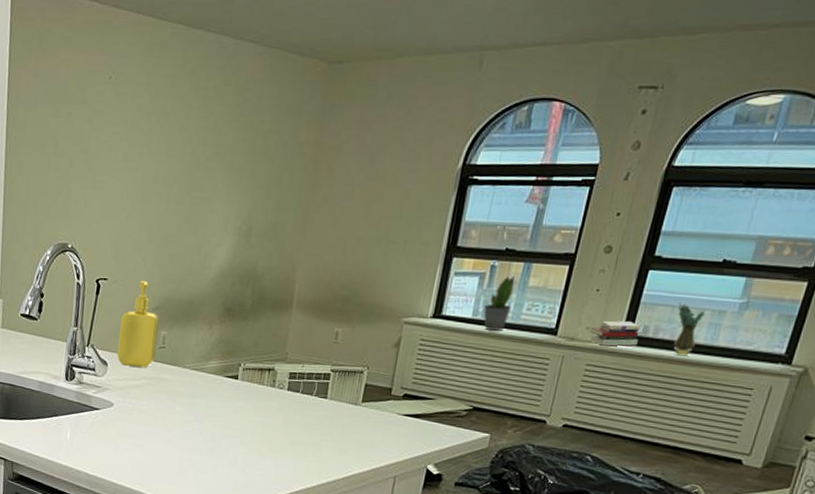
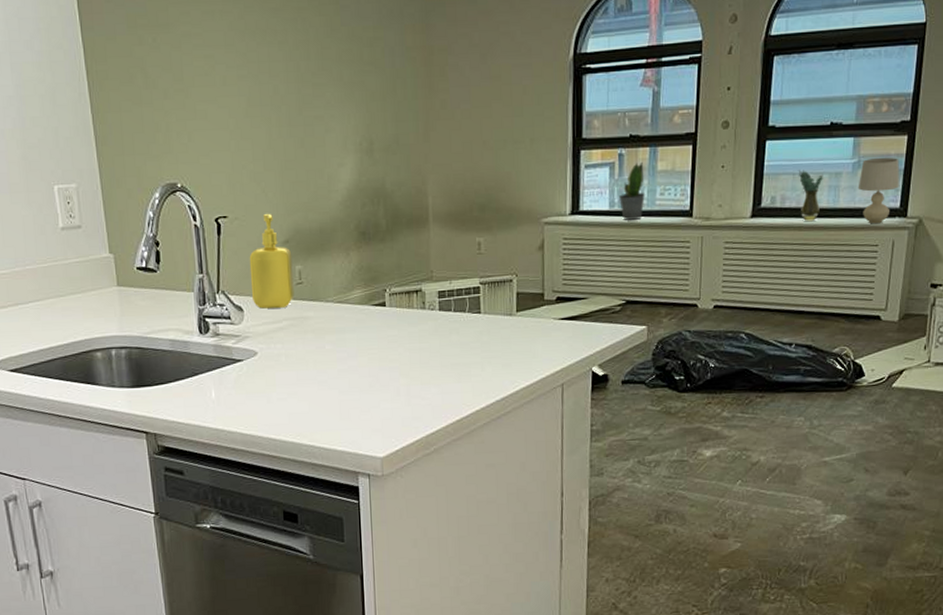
books: present [590,321,639,347] -> none [723,194,768,222]
table lamp: none [741,300,794,368] -> present [858,157,899,224]

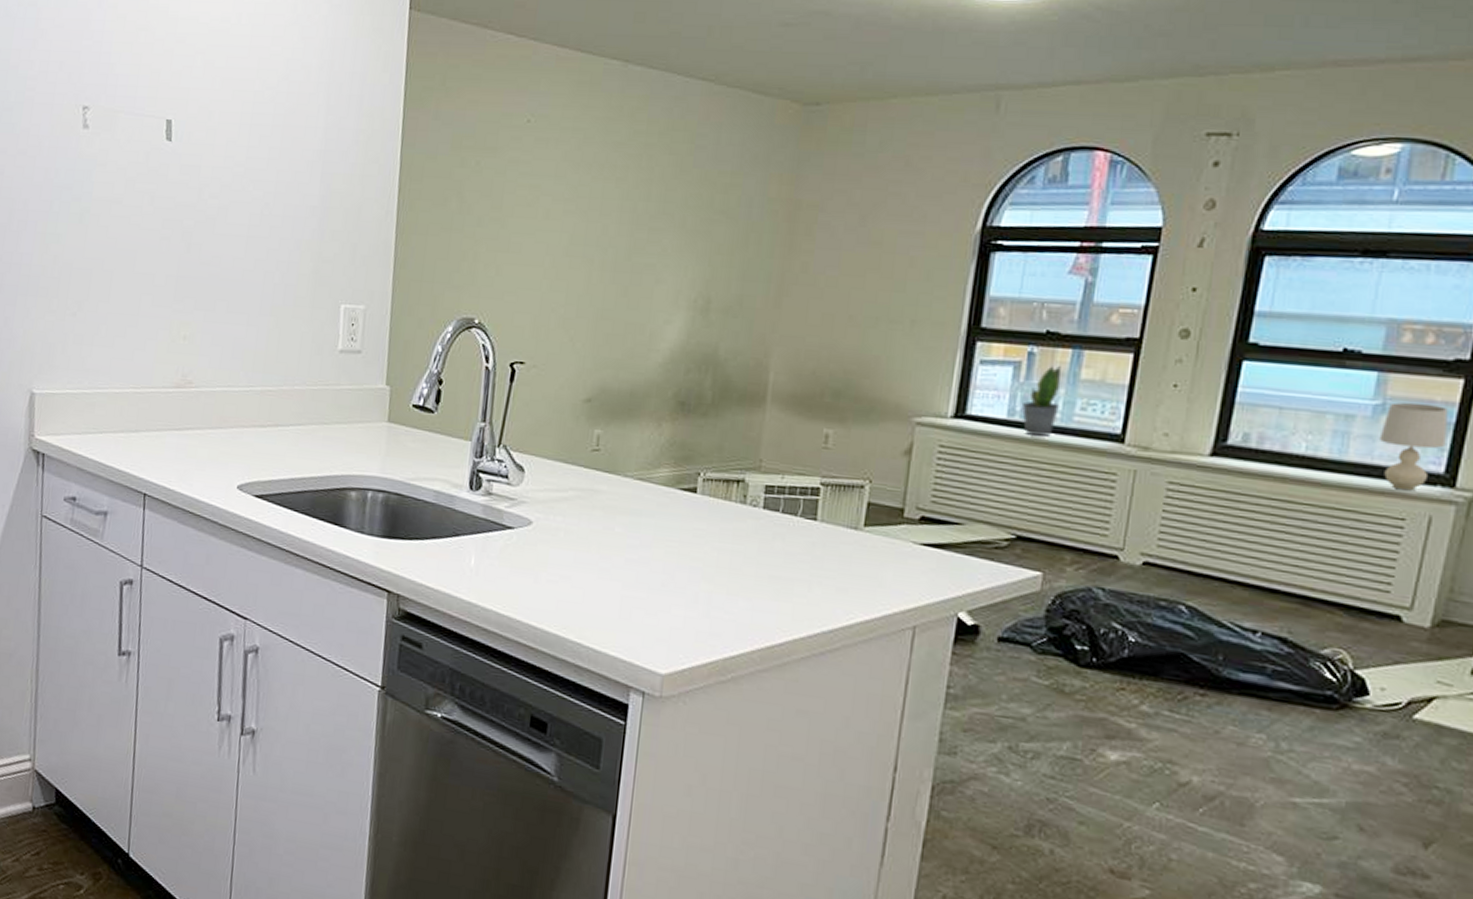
soap dispenser: present [249,213,294,309] -> none [537,365,593,475]
vase: present [798,170,823,222] -> none [1287,404,1326,474]

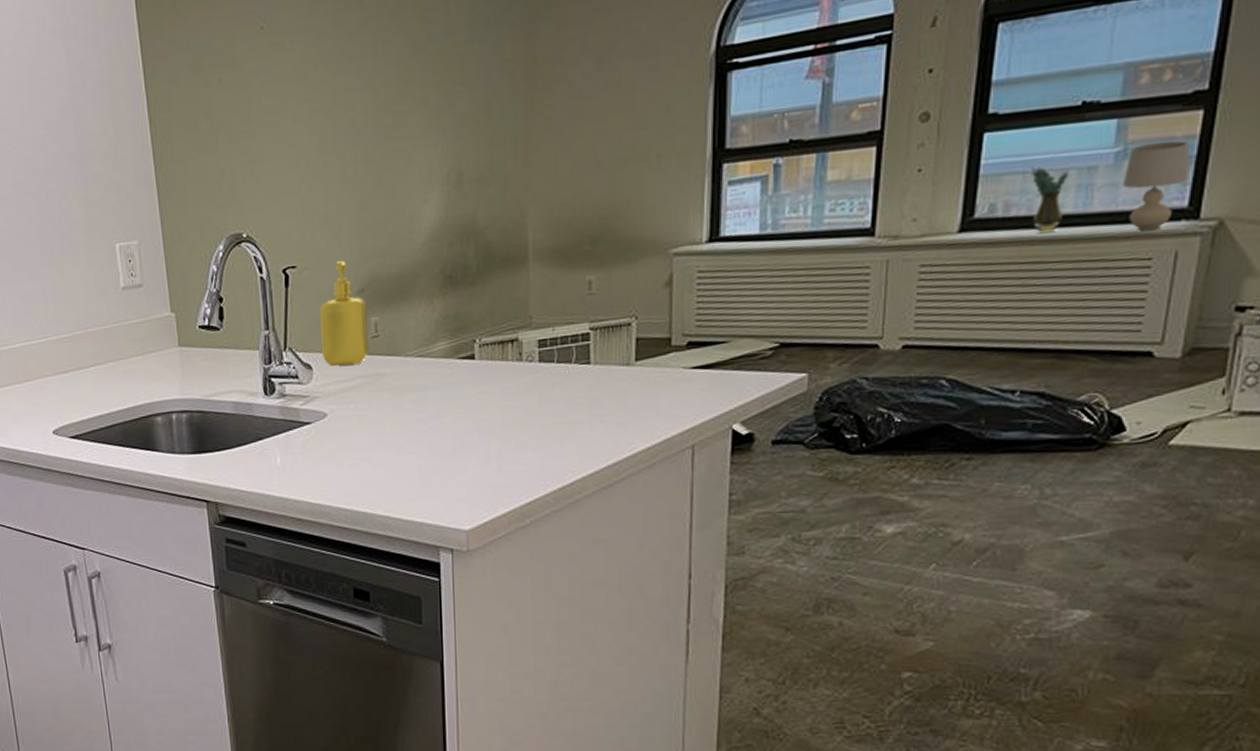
soap dispenser: none [537,365,593,475] -> present [319,260,369,366]
potted plant: present [1022,365,1062,436] -> none [774,171,810,245]
vase: none [1287,404,1326,474] -> present [1030,166,1069,234]

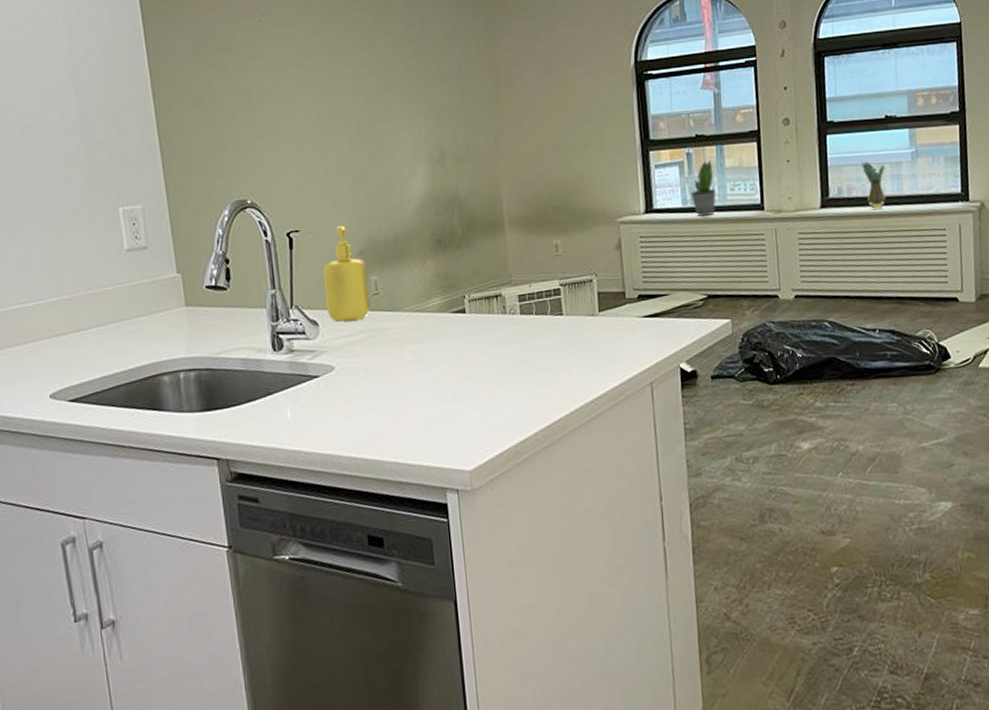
potted plant: none [774,171,810,245] -> present [691,159,717,216]
table lamp: present [1122,140,1189,231] -> none [918,145,958,209]

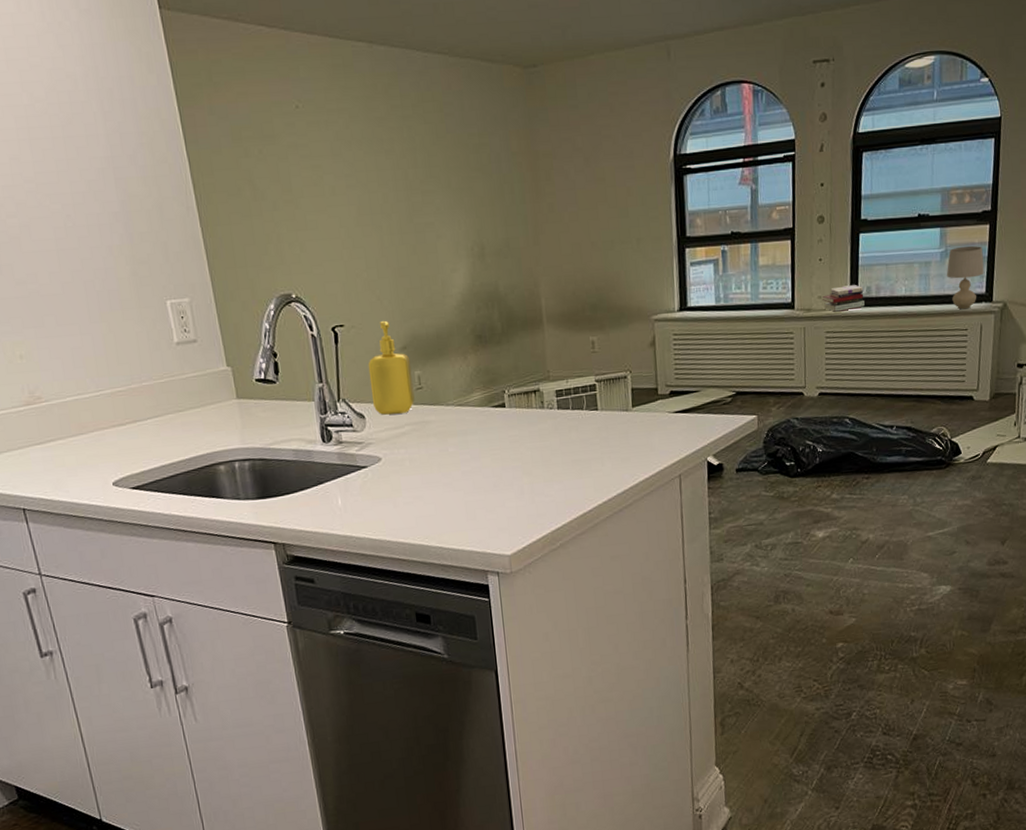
potted plant: present [691,159,717,216] -> none [724,257,750,314]
books: none [793,185,837,213] -> present [823,285,865,312]
vase: present [861,161,886,210] -> none [890,260,914,310]
table lamp: none [918,145,958,209] -> present [946,245,984,310]

